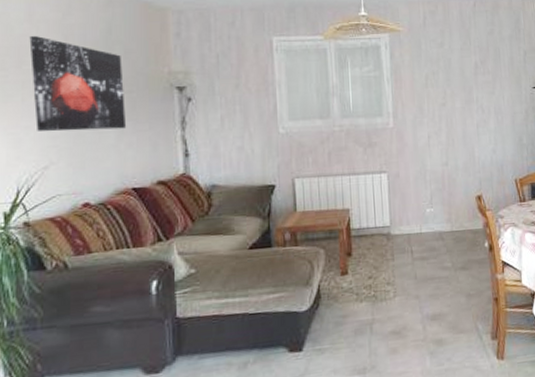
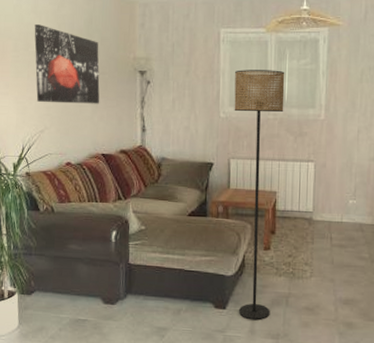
floor lamp: none [293,79,354,358] -> present [234,70,285,320]

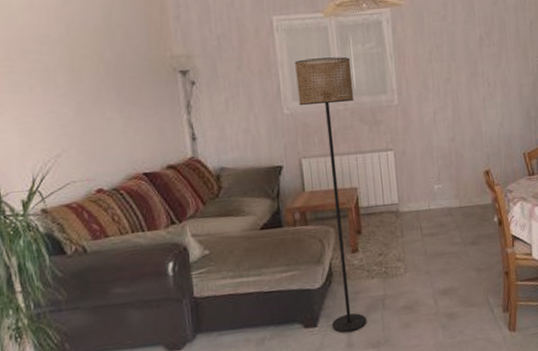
wall art: present [34,25,100,104] -> none [32,25,134,120]

